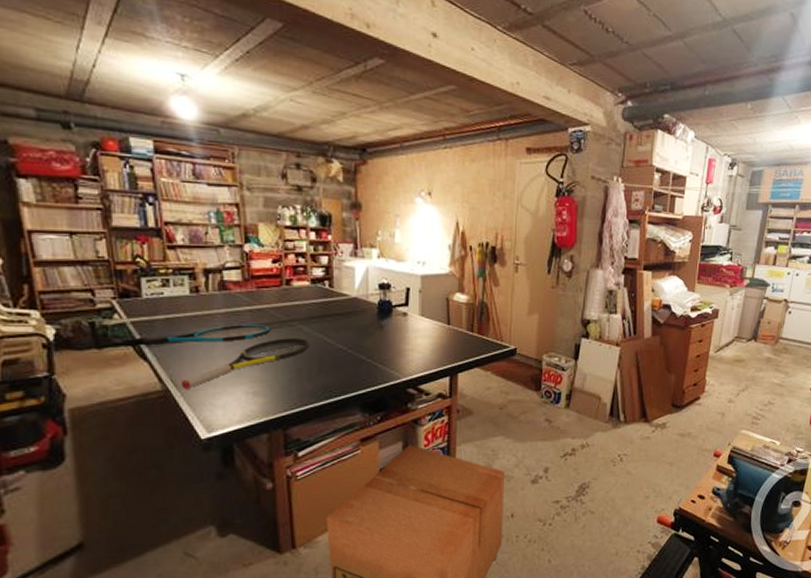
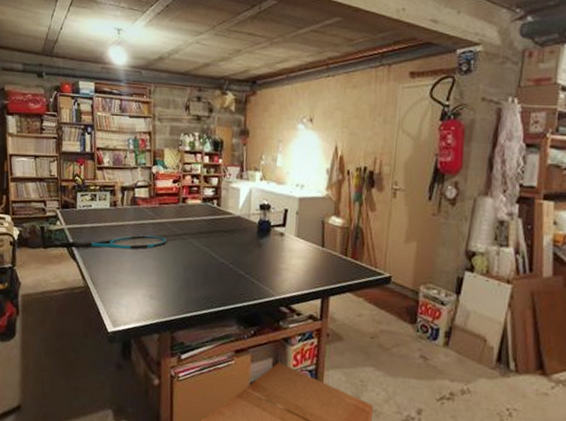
tennis racket: present [181,338,309,389] -> none [97,249,197,288]

